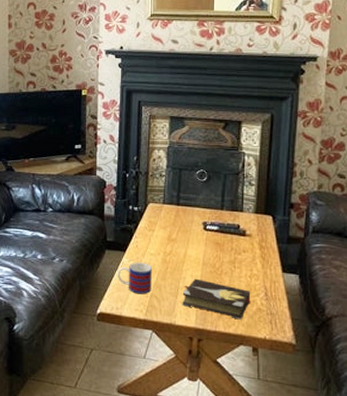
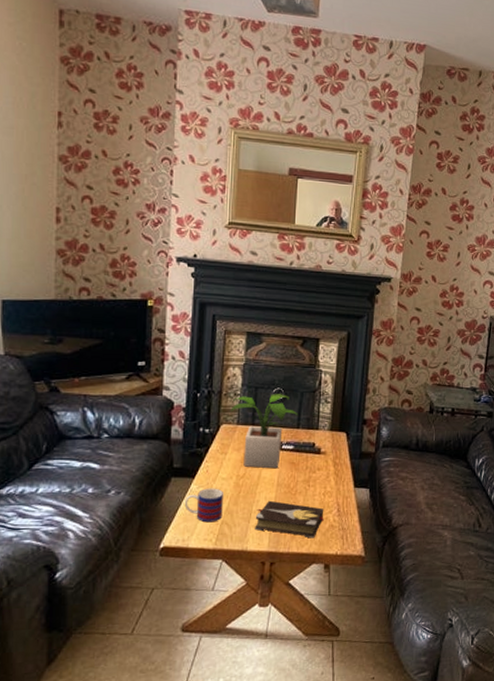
potted plant: none [157,175,222,248] -> present [230,394,298,469]

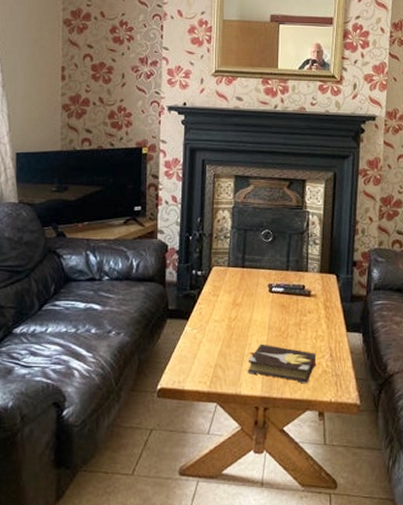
mug: present [184,488,224,523] -> none [179,330,217,365]
potted plant: present [230,394,298,469] -> none [221,236,287,312]

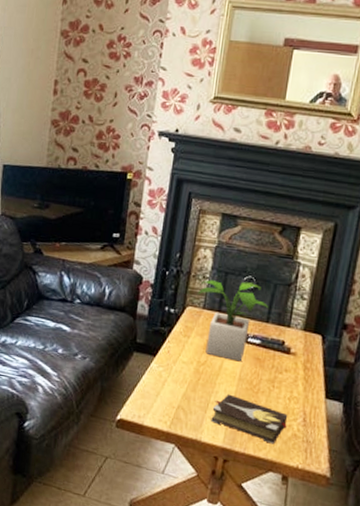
potted plant: none [221,236,287,312] -> present [197,280,269,362]

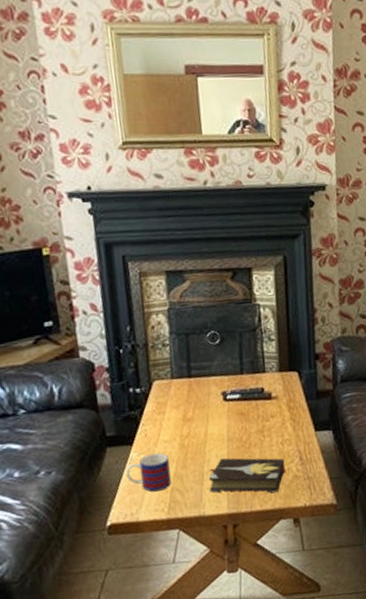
mug: none [143,369,184,405] -> present [125,452,172,492]
potted plant: present [197,280,269,362] -> none [161,337,240,425]

